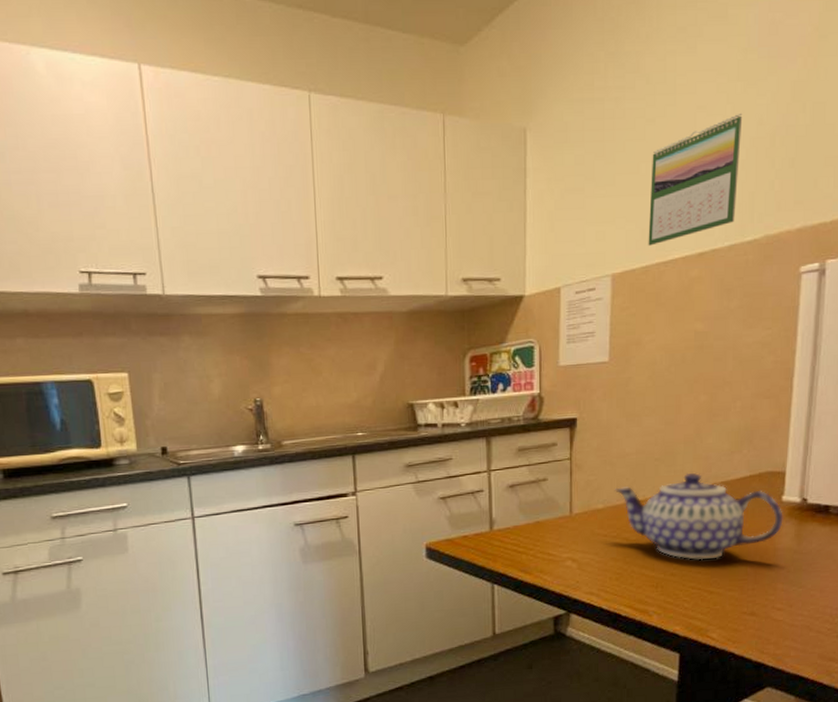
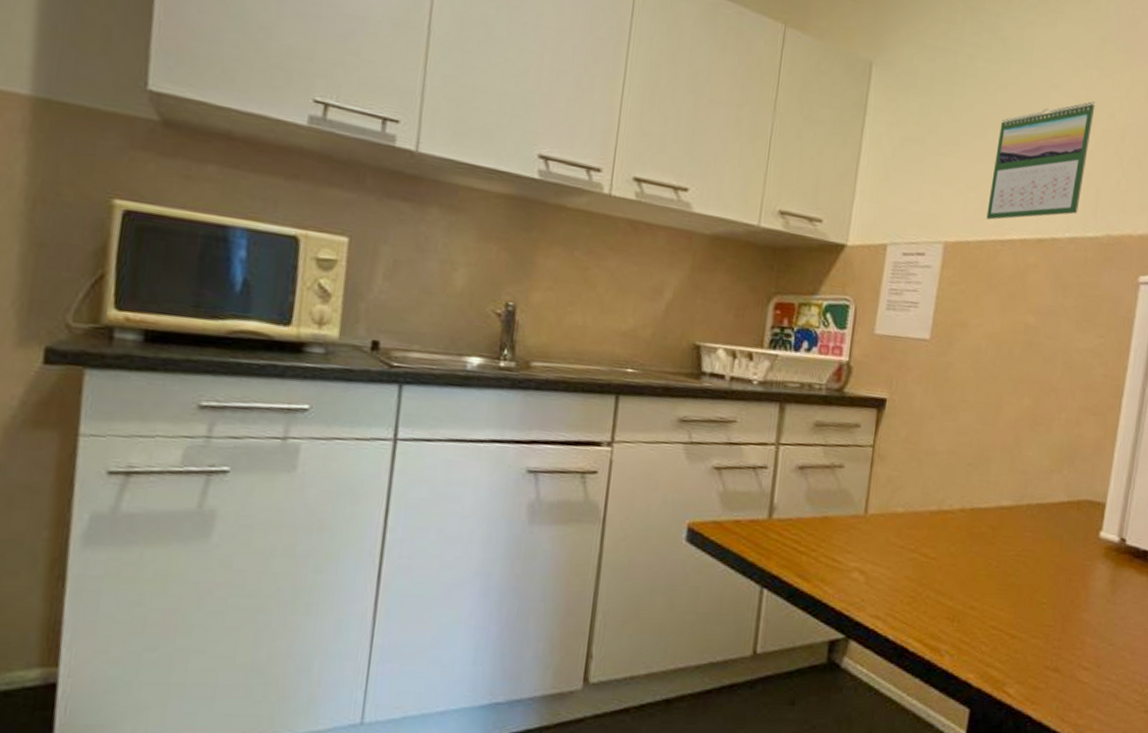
teapot: present [614,472,783,560] -> none [918,486,1100,596]

